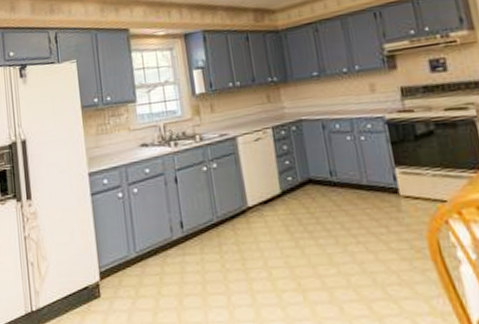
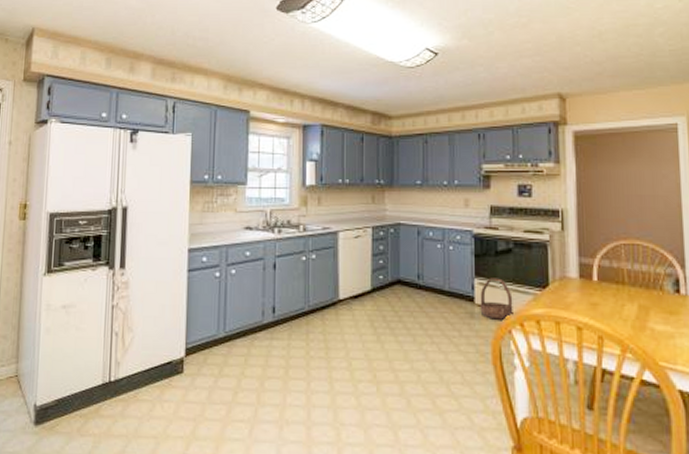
basket: none [404,164,448,211] -> present [480,278,513,320]

